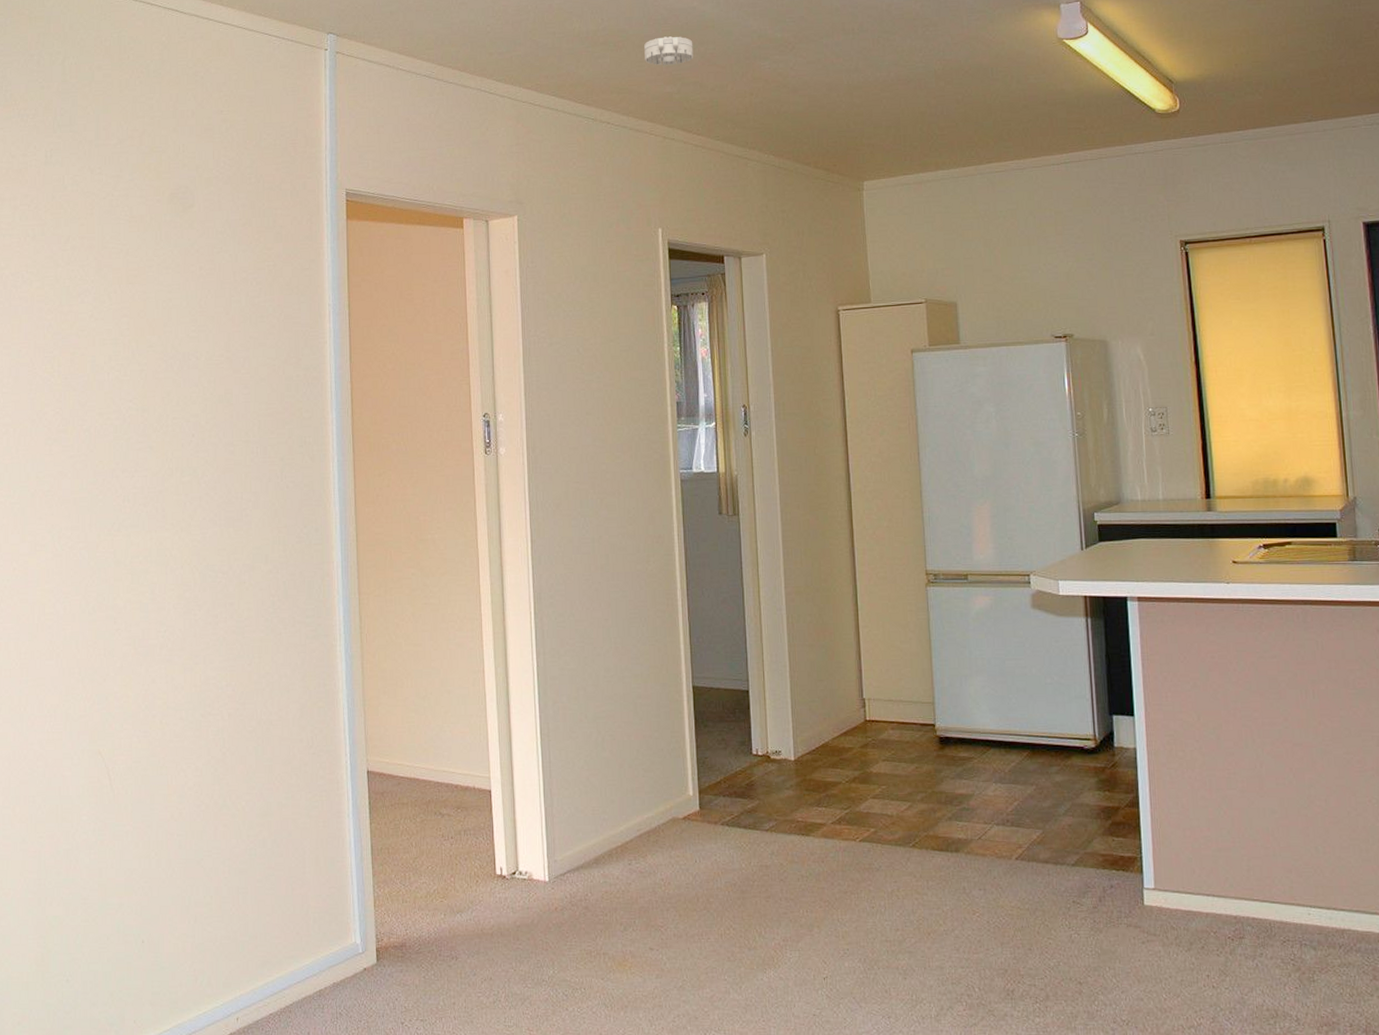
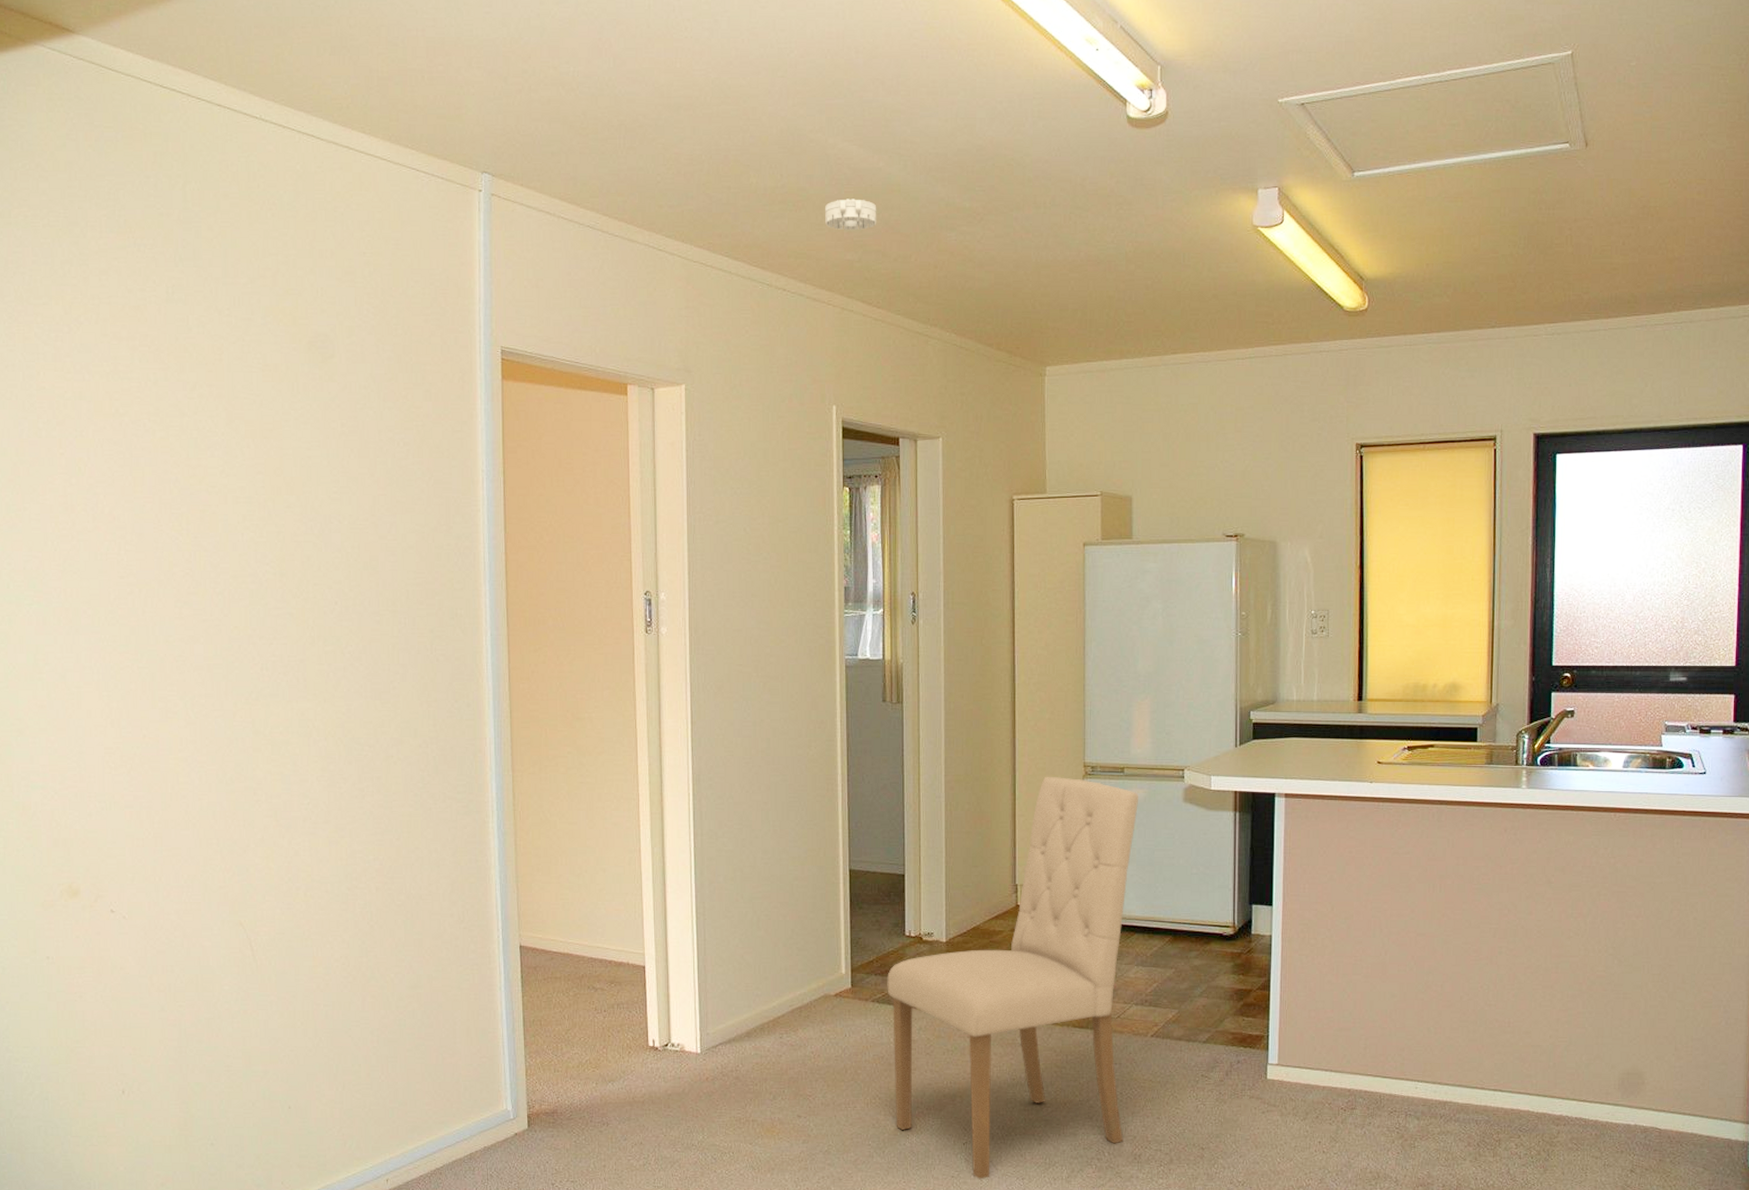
dining chair: none [736,585,994,1018] -> present [887,776,1138,1180]

